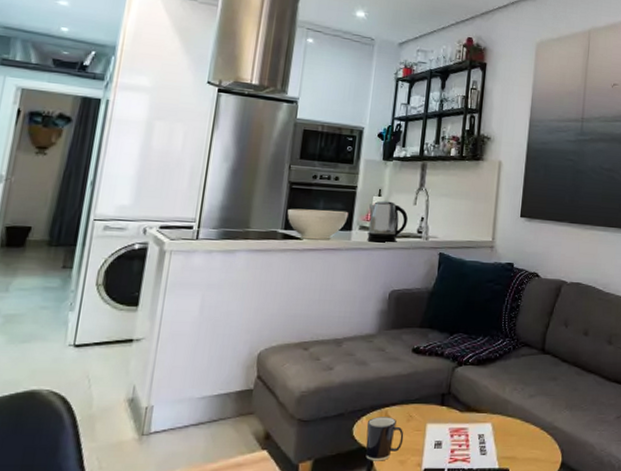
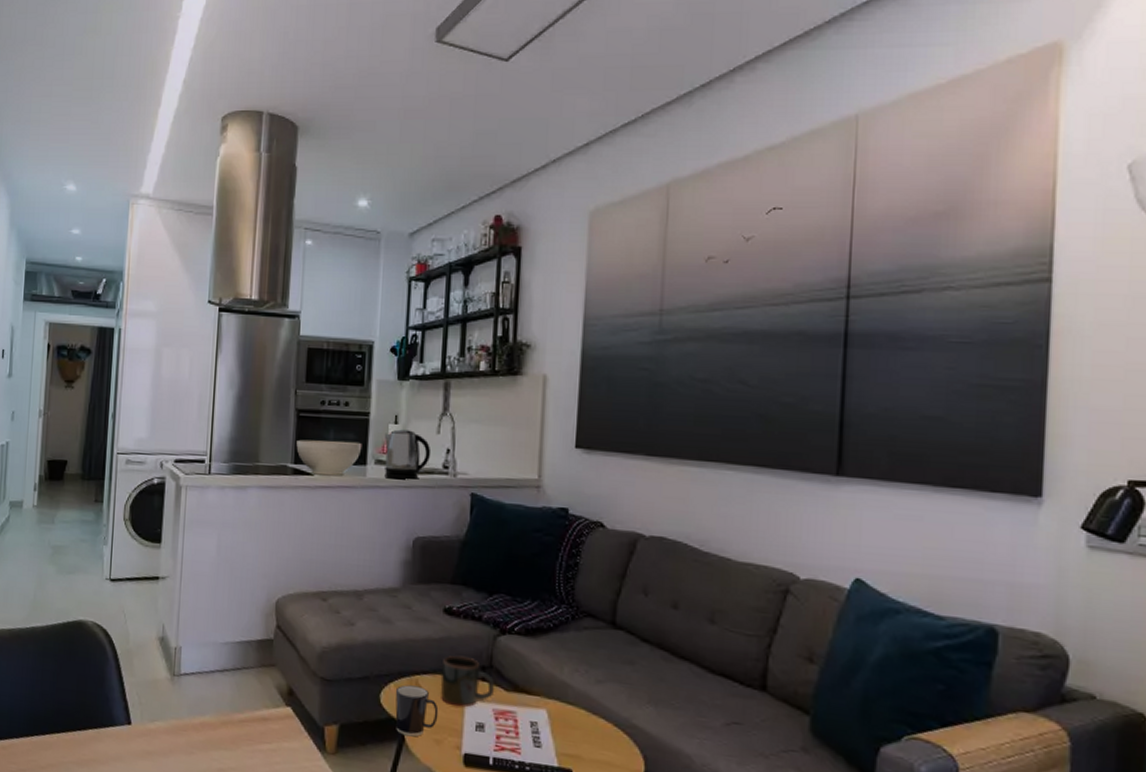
mug: none [406,387,451,431] -> present [440,655,494,708]

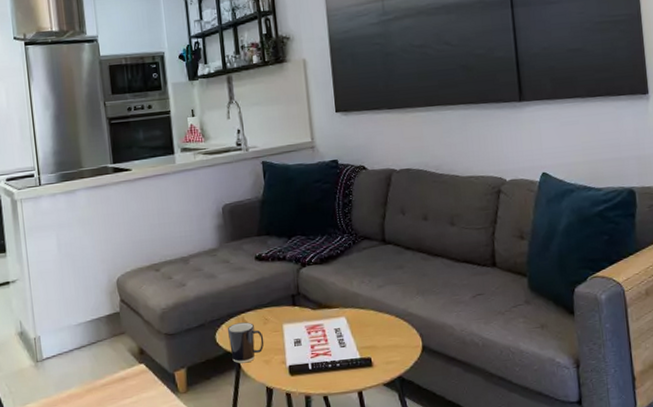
bowl: present [296,439,362,477] -> none [112,136,169,170]
kettle: present [384,429,432,480] -> none [186,119,226,162]
mug: present [440,655,494,708] -> none [260,290,304,332]

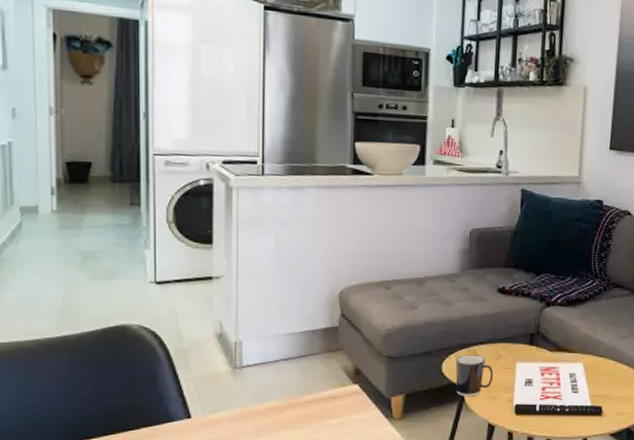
bowl: none [112,136,169,170] -> present [355,141,421,176]

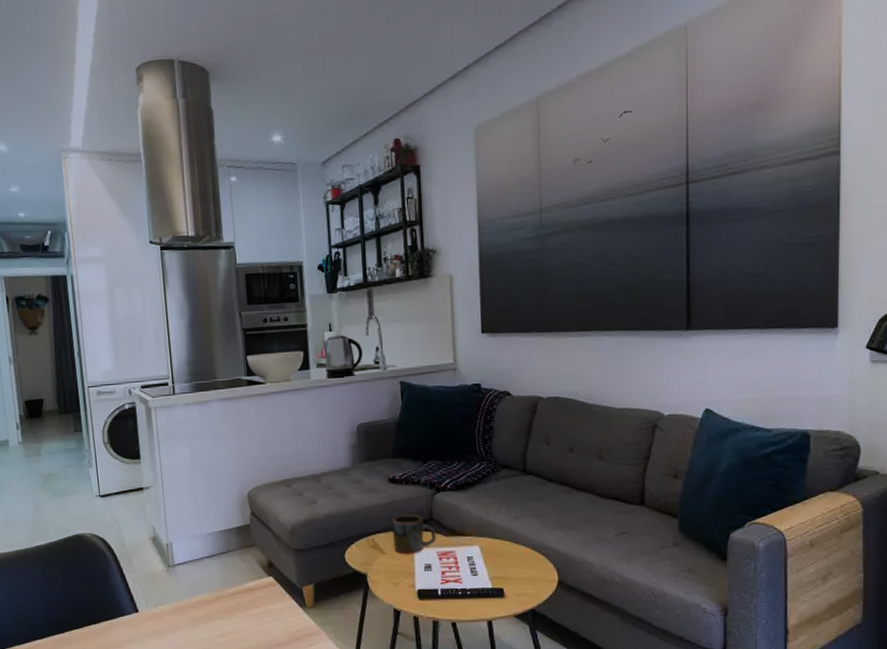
kettle: none [442,132,486,179] -> present [322,335,364,379]
mug: present [455,355,494,397] -> none [356,543,394,584]
mug: none [495,326,541,370] -> present [392,514,436,556]

